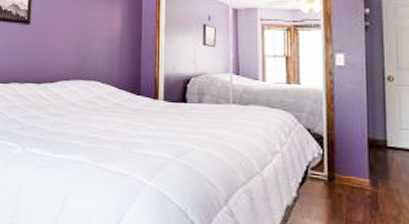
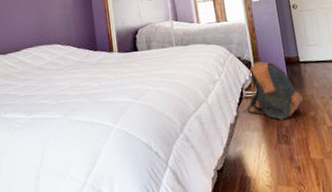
backpack: none [305,134,385,214] -> present [243,59,303,120]

